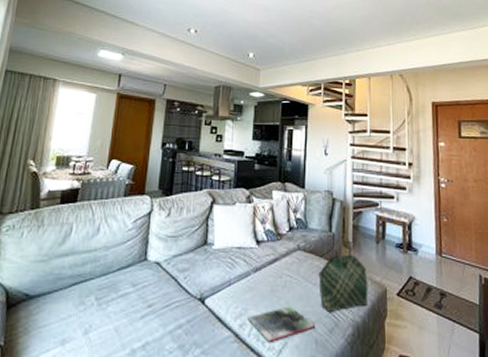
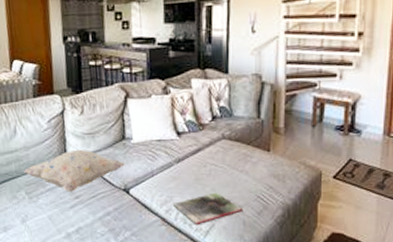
decorative pillow: none [97,253,203,299] -> present [23,150,125,192]
tote bag: present [318,236,368,312] -> none [246,121,301,196]

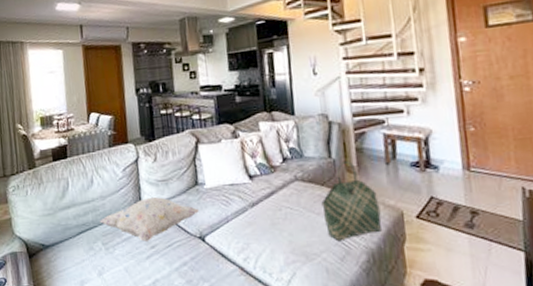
magazine: present [173,192,242,224] -> none [251,237,324,273]
tote bag: none [246,121,301,196] -> present [321,160,382,240]

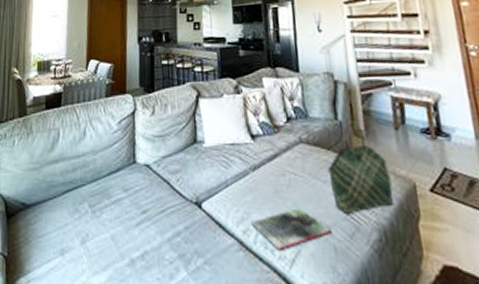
decorative pillow: present [99,197,199,242] -> none [88,155,196,205]
magazine: none [251,237,324,273] -> present [251,208,331,250]

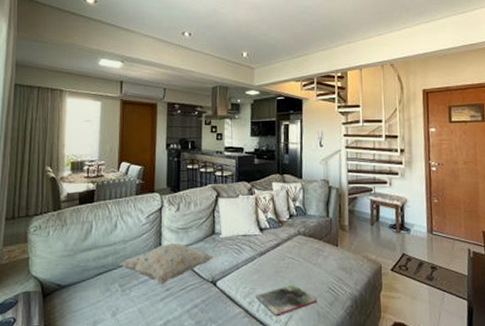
decorative pillow: none [88,155,196,205] -> present [119,244,213,284]
tote bag: present [328,123,393,213] -> none [318,220,365,288]

